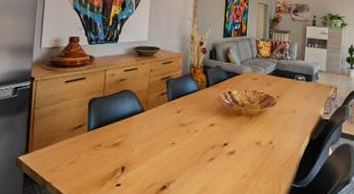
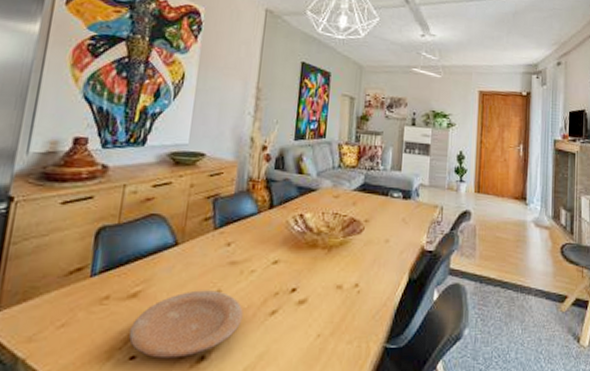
plate: none [115,142,191,187] -> present [129,290,244,358]

